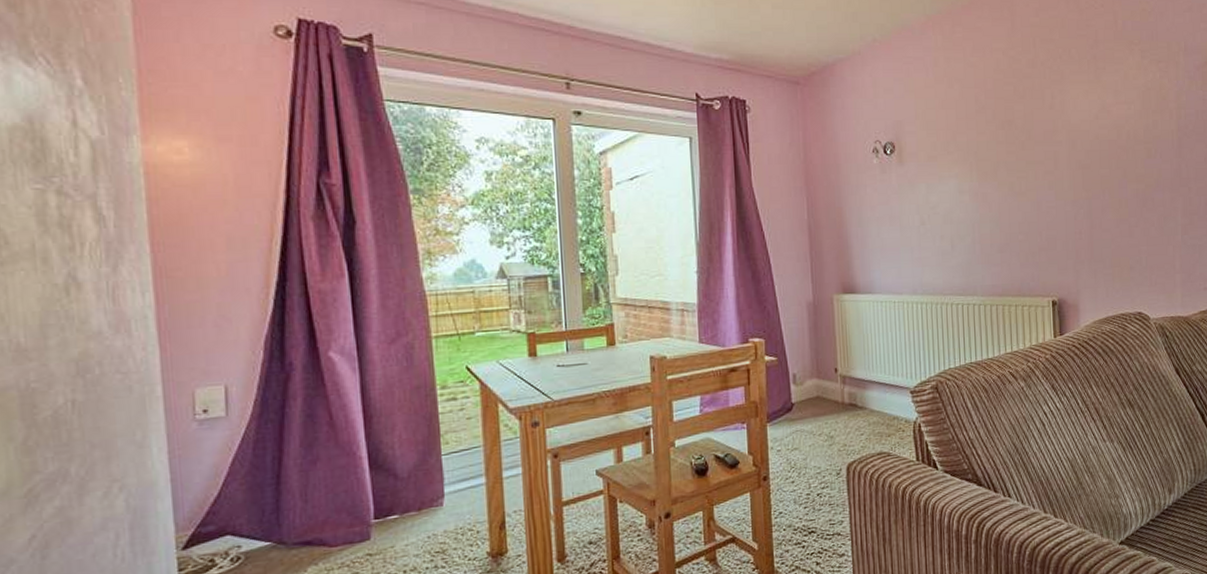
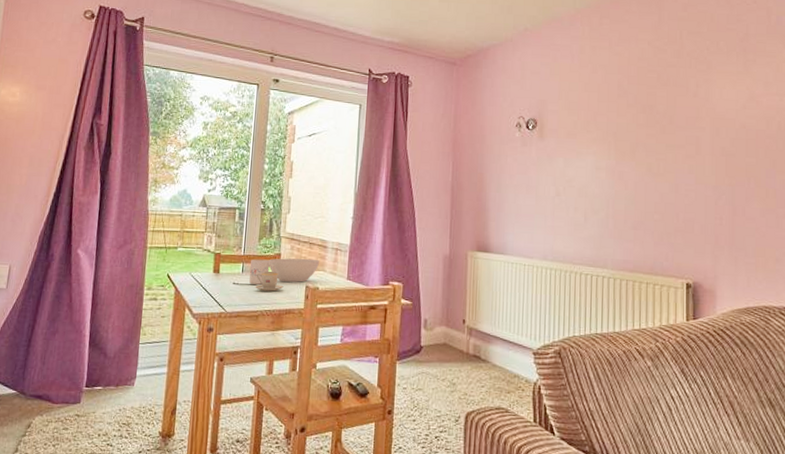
mug: none [575,332,610,364] -> present [249,259,276,285]
teacup: none [585,344,623,370] -> present [255,271,284,292]
bowl: none [600,324,663,357] -> present [269,258,319,283]

